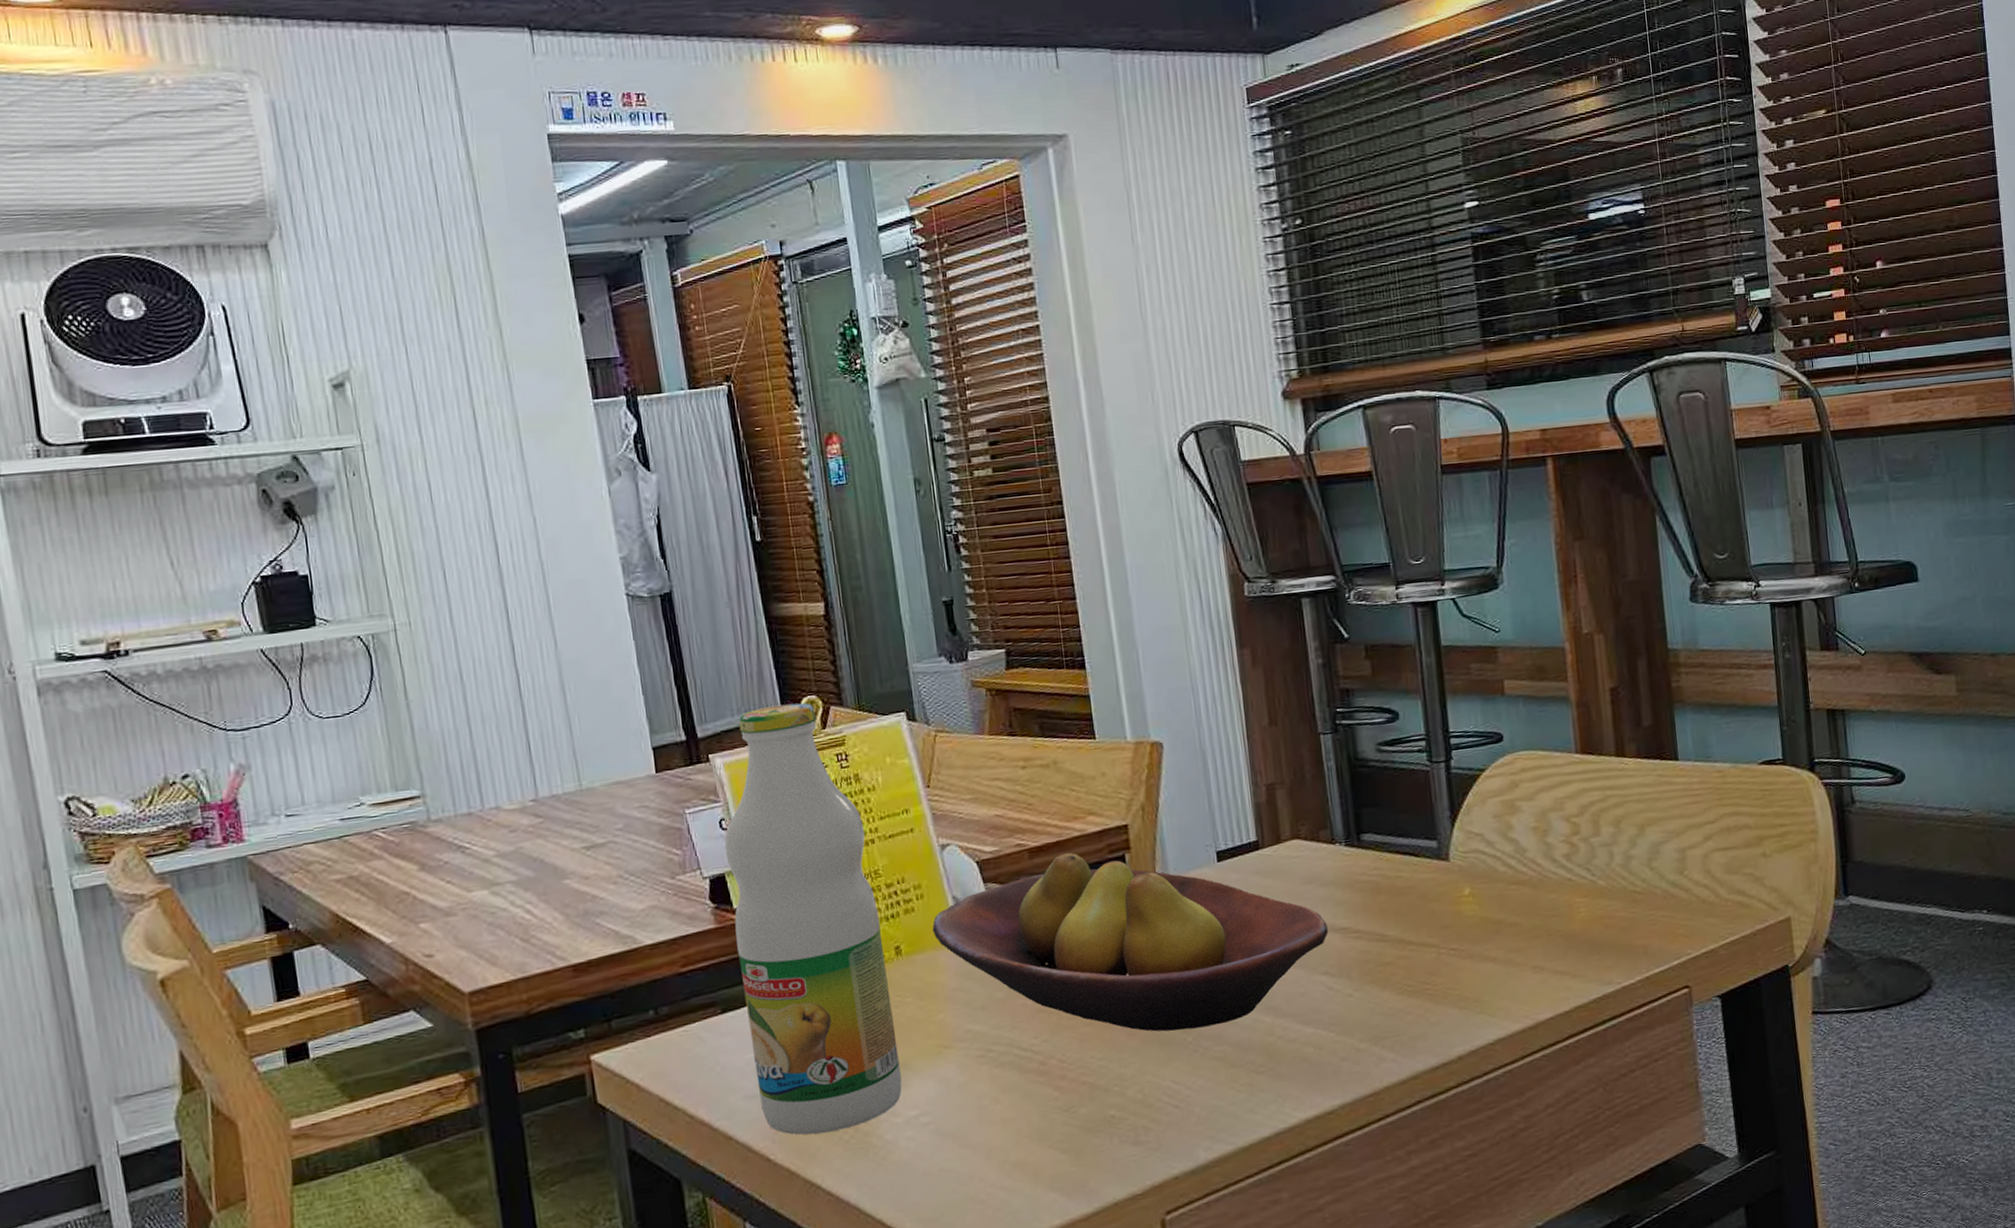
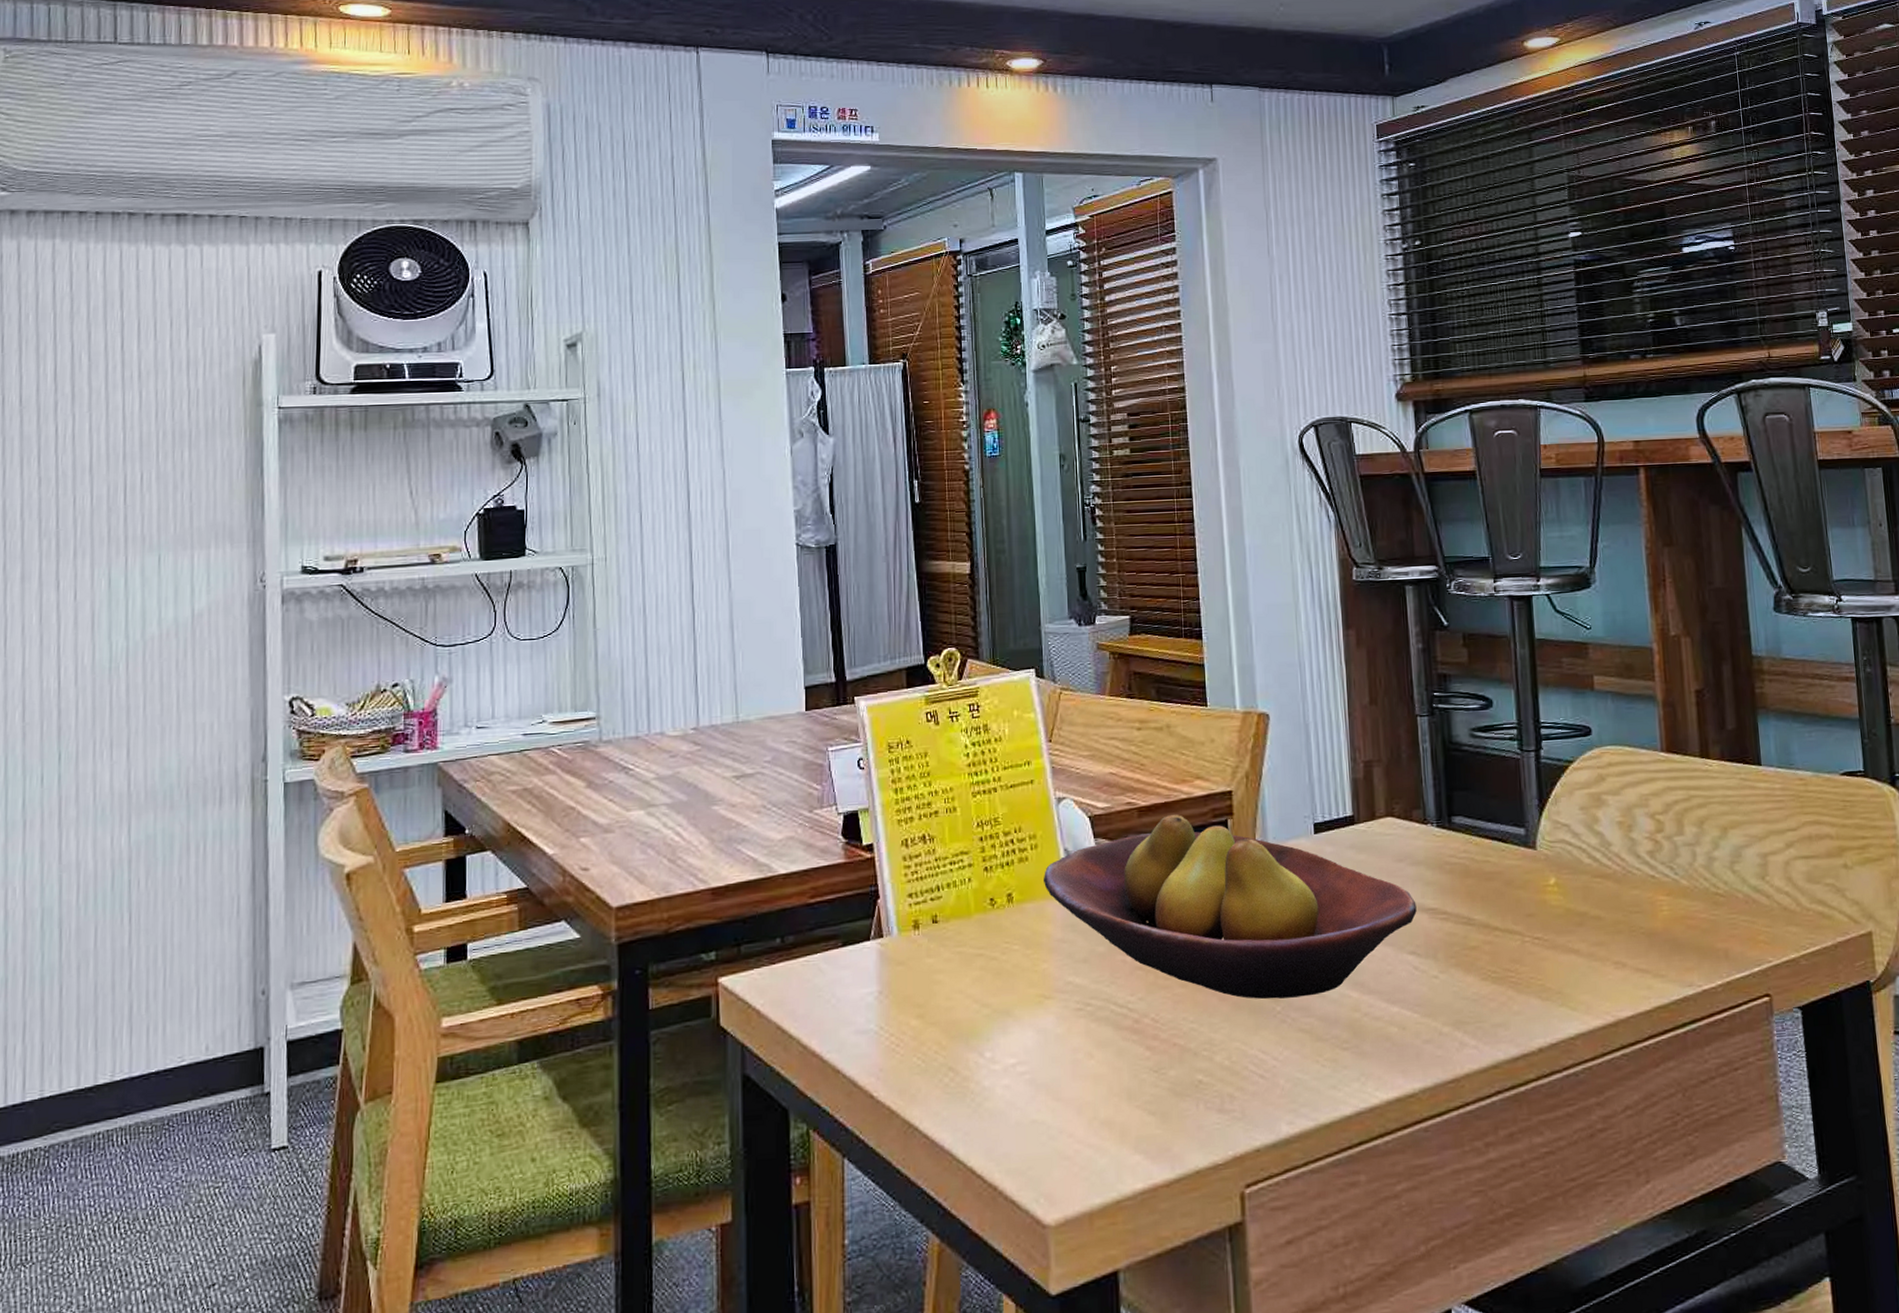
bottle: present [724,703,902,1135] -> none [860,654,1004,1075]

